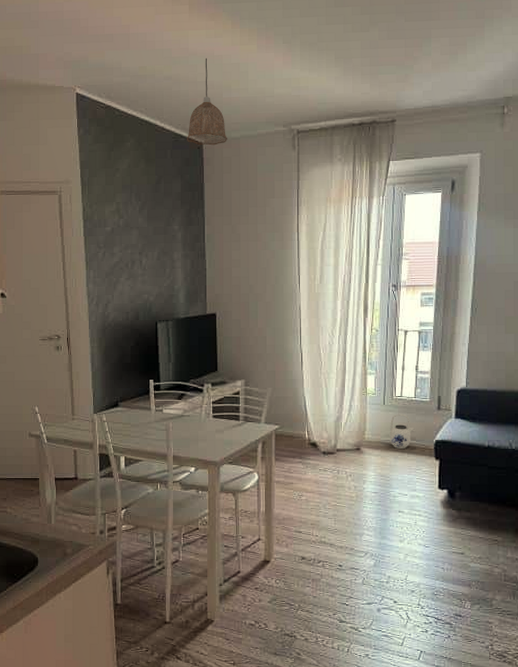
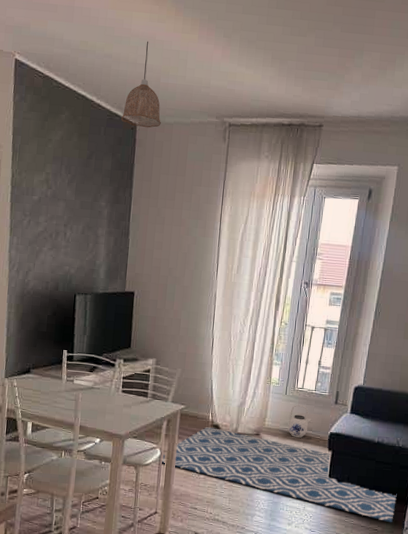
rug: none [260,445,515,532] -> present [161,426,397,523]

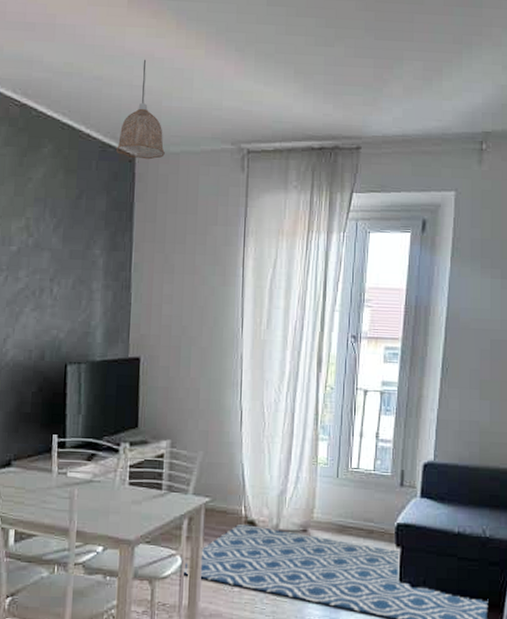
teapot: present [288,404,312,438] -> none [343,489,373,532]

